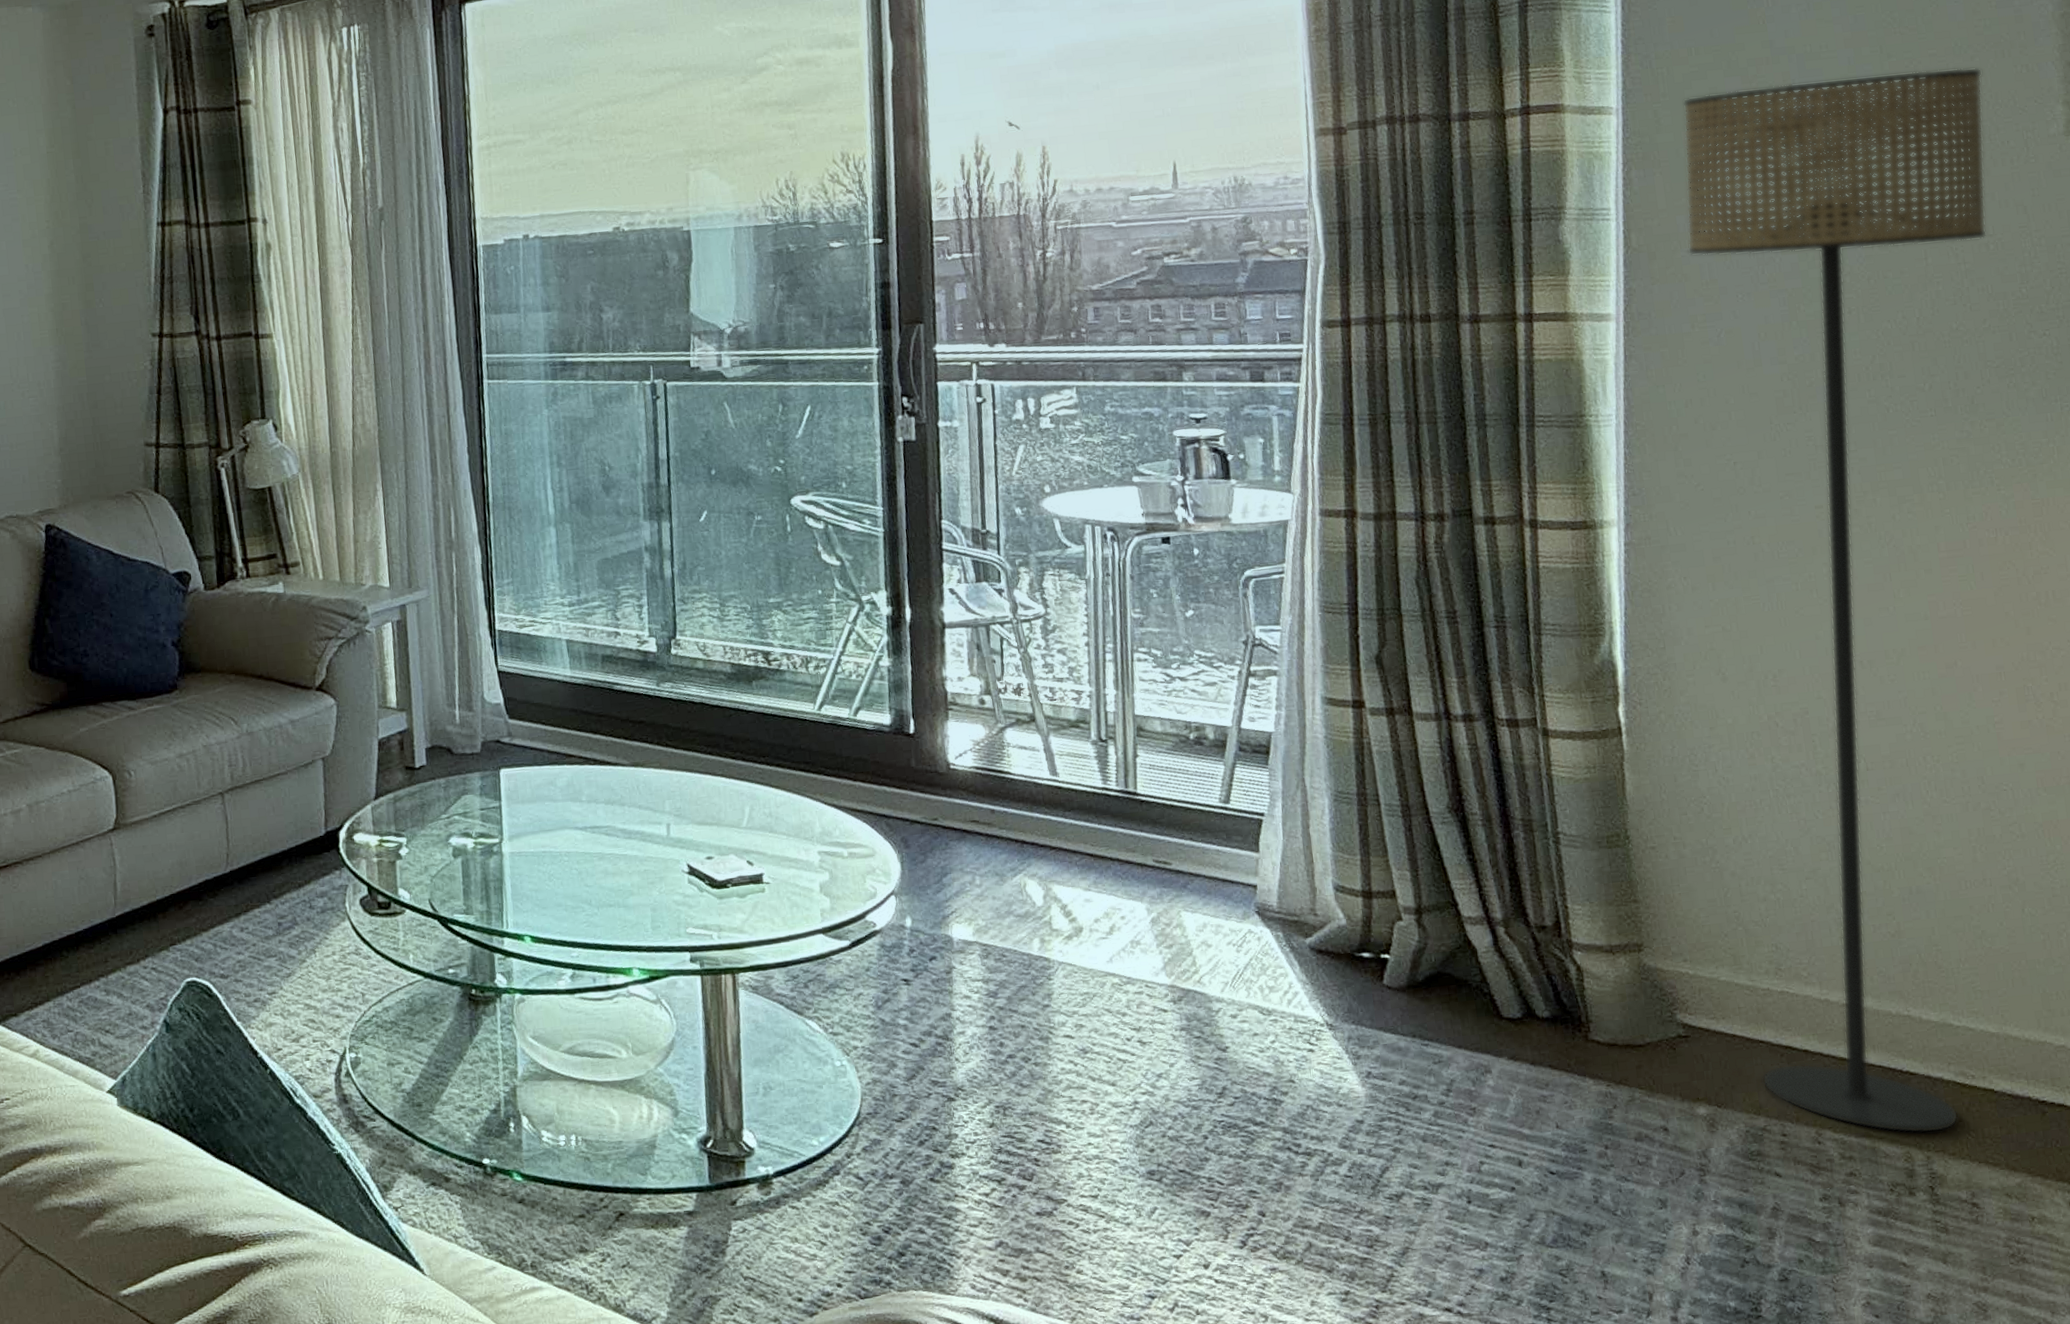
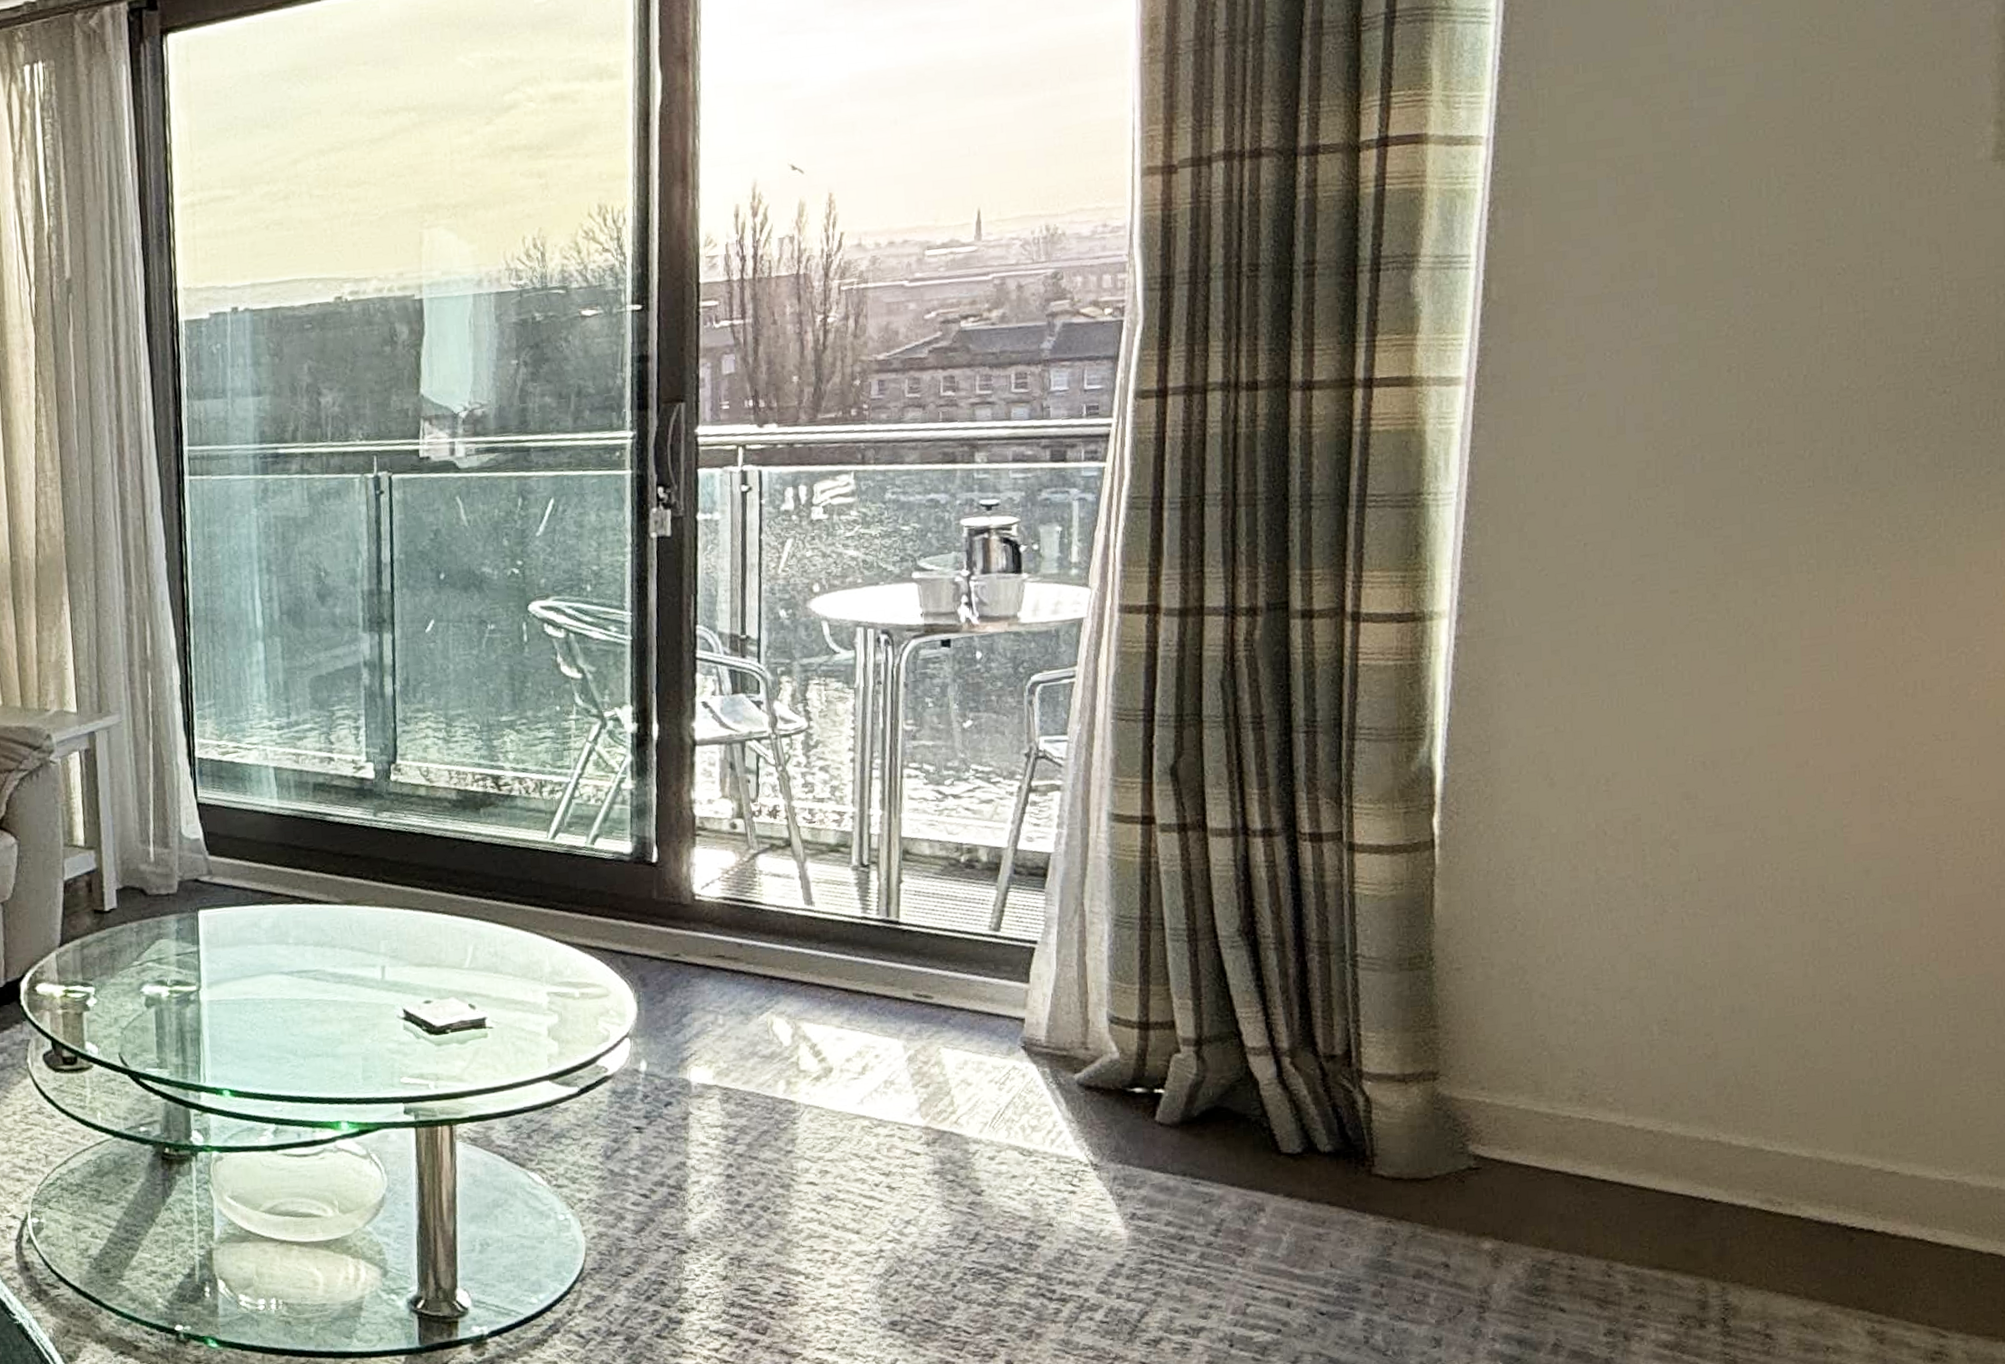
floor lamp: present [1683,67,1987,1134] -> none [1554,82,1908,1264]

